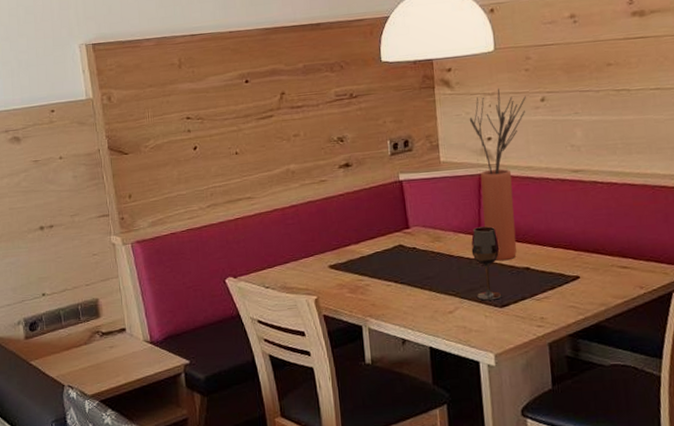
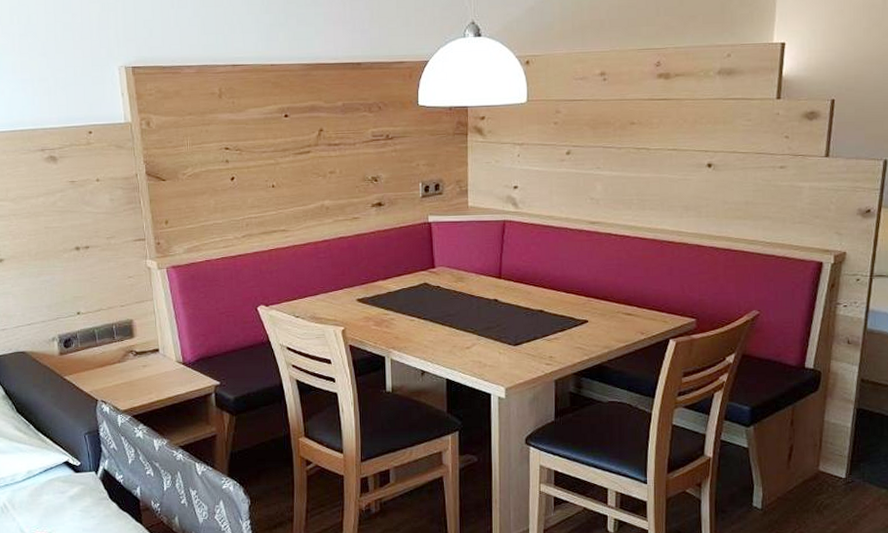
vase: present [469,88,526,260] -> none [498,139,553,302]
wine glass: present [471,226,502,301] -> none [491,270,517,339]

